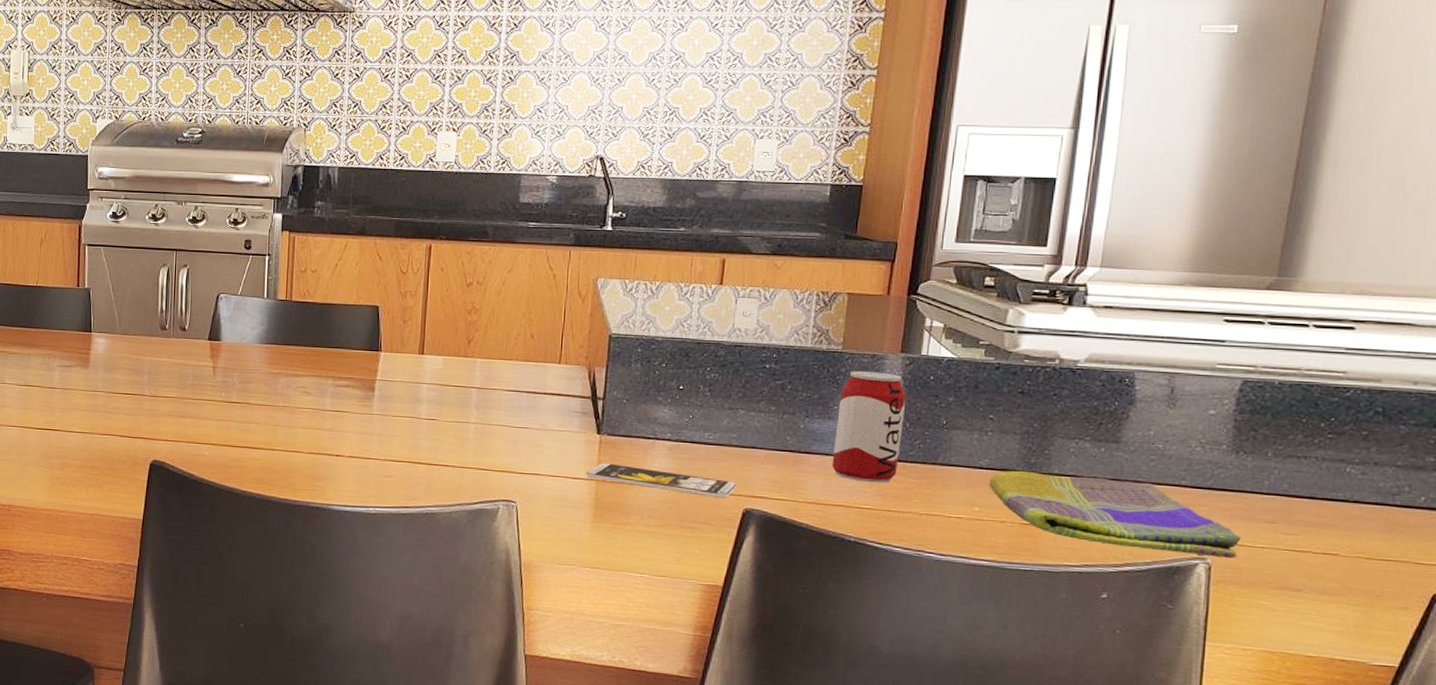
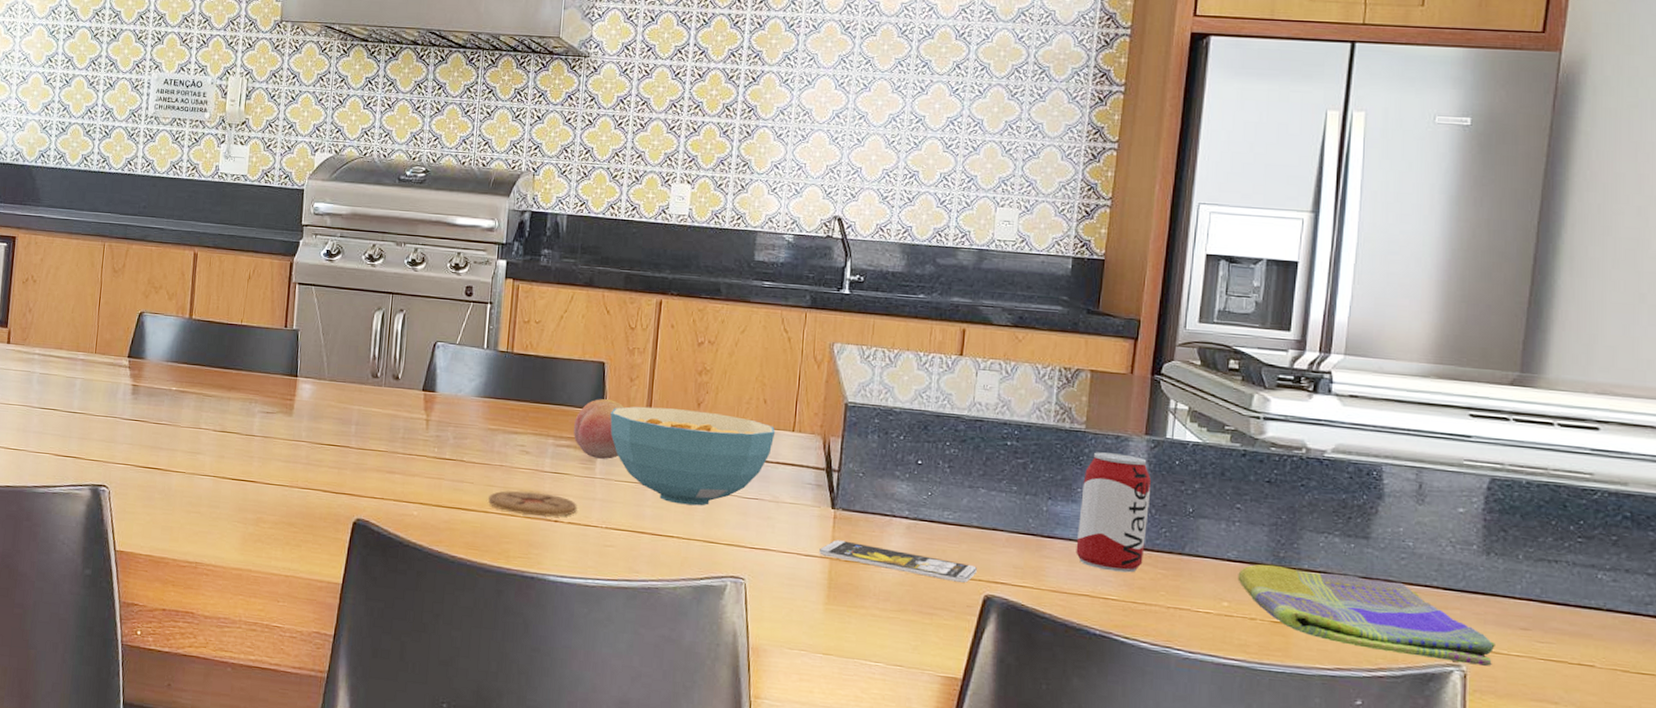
coaster: none [274,428,357,452] -> present [488,490,577,517]
fruit: none [351,340,399,397] -> present [573,398,625,459]
cereal bowl: none [385,346,543,437] -> present [610,406,776,506]

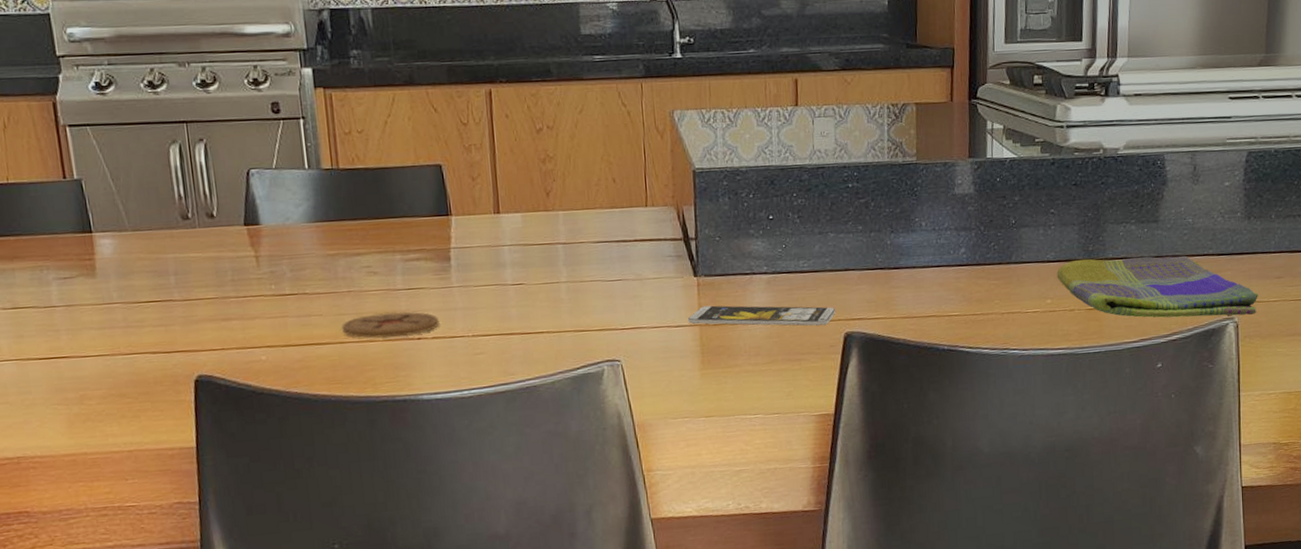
fruit: present [573,398,625,459] -> none [420,202,474,267]
cereal bowl: present [610,406,776,506] -> none [457,200,629,299]
beverage can: present [1076,452,1151,573] -> none [919,179,979,290]

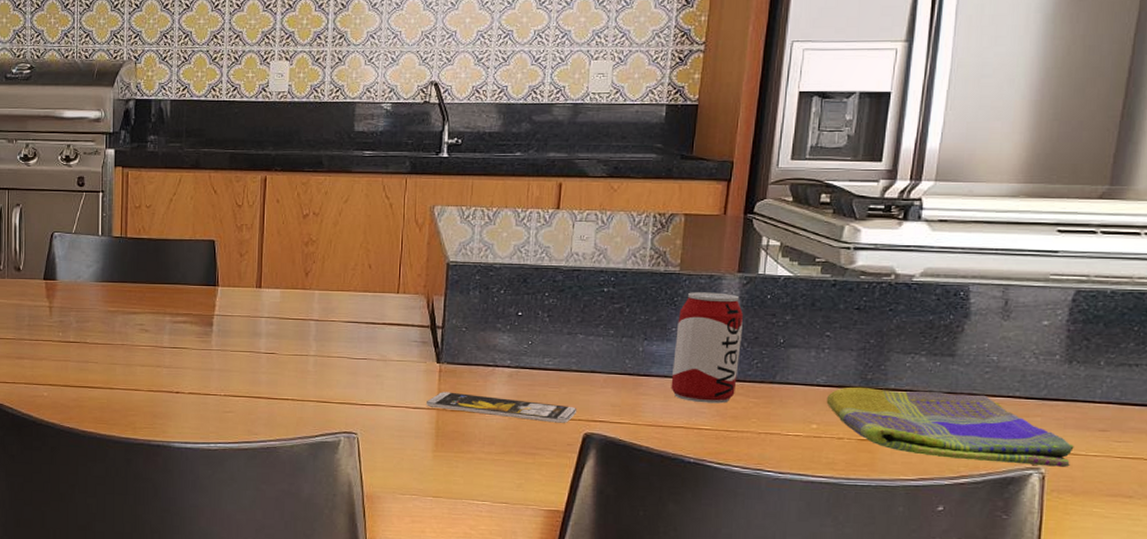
coaster: present [342,312,439,338] -> none [113,366,196,390]
beverage can: none [919,179,979,290] -> present [671,292,743,404]

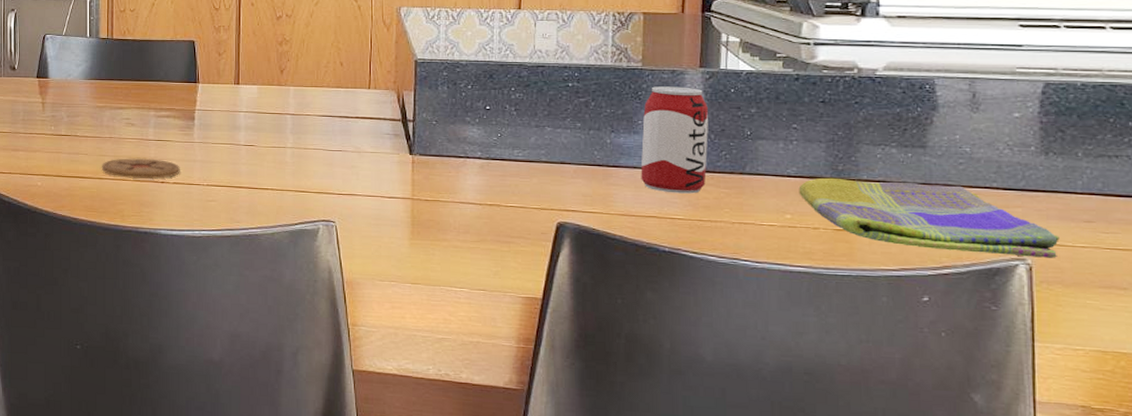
coaster: none [113,366,196,390] -> present [102,157,180,180]
smartphone: present [427,392,577,423] -> none [401,182,549,212]

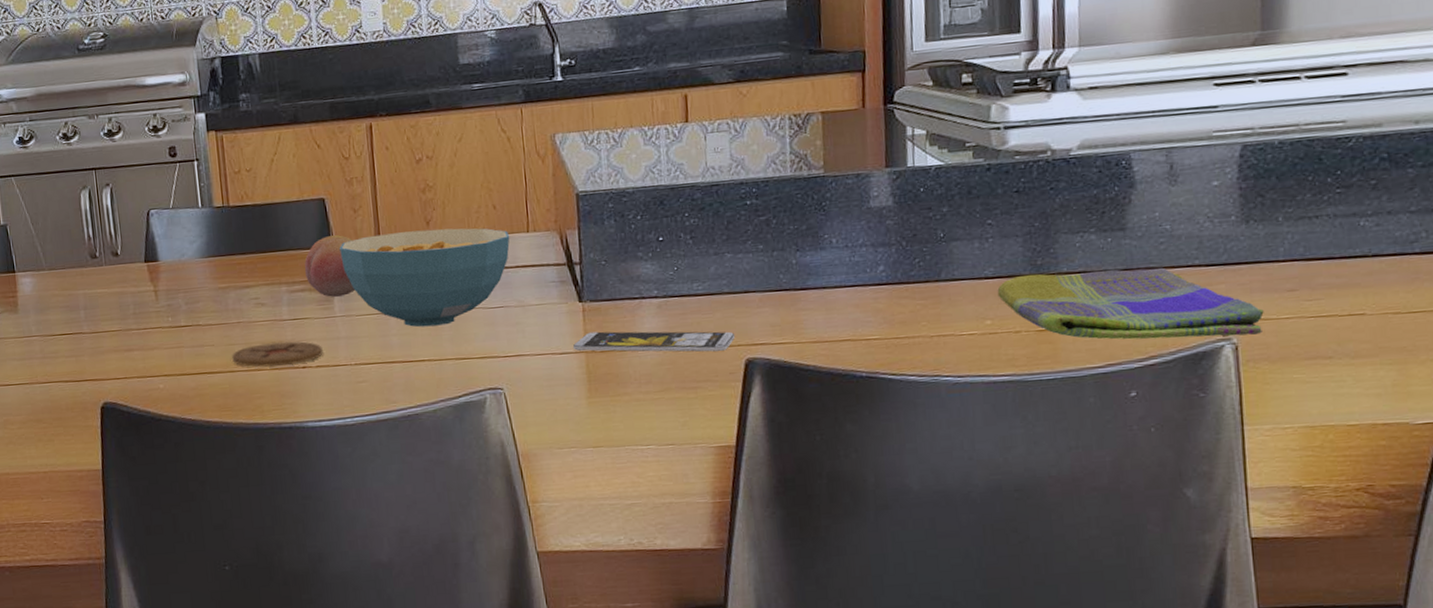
fruit: none [171,72,216,125] -> present [304,234,356,297]
cereal bowl: none [203,77,353,161] -> present [340,228,510,327]
smartphone: none [401,182,549,212] -> present [573,331,736,352]
beverage can: present [640,86,708,194] -> none [829,191,900,312]

